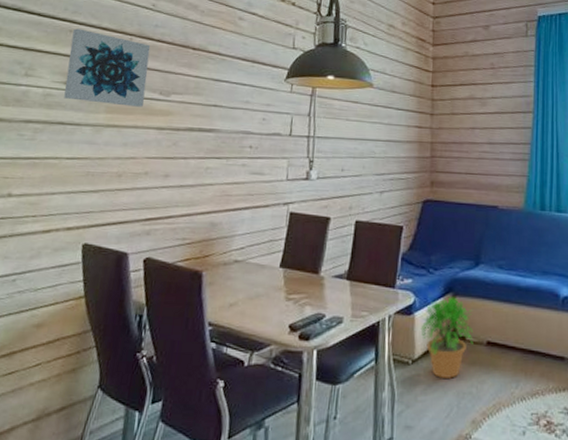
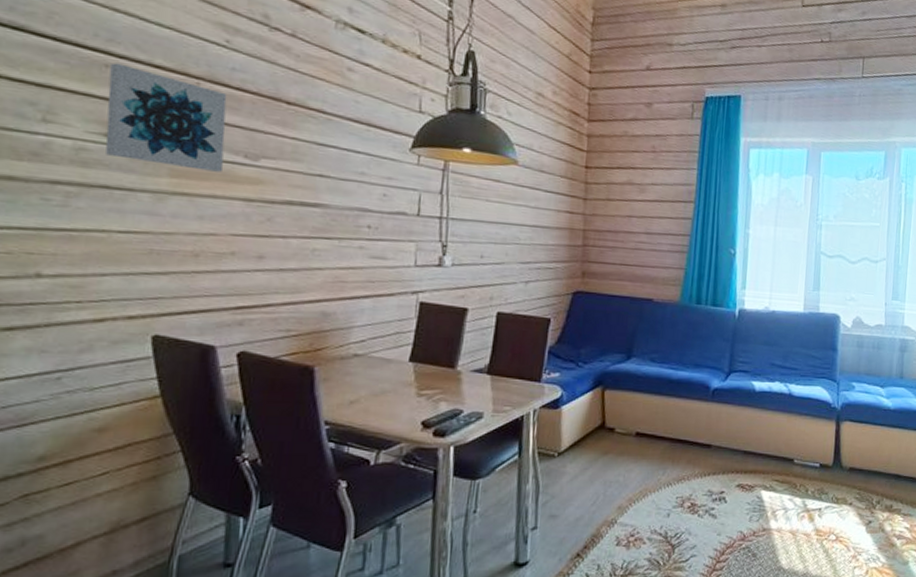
potted plant: present [420,297,474,379] -> none [568,390,623,469]

